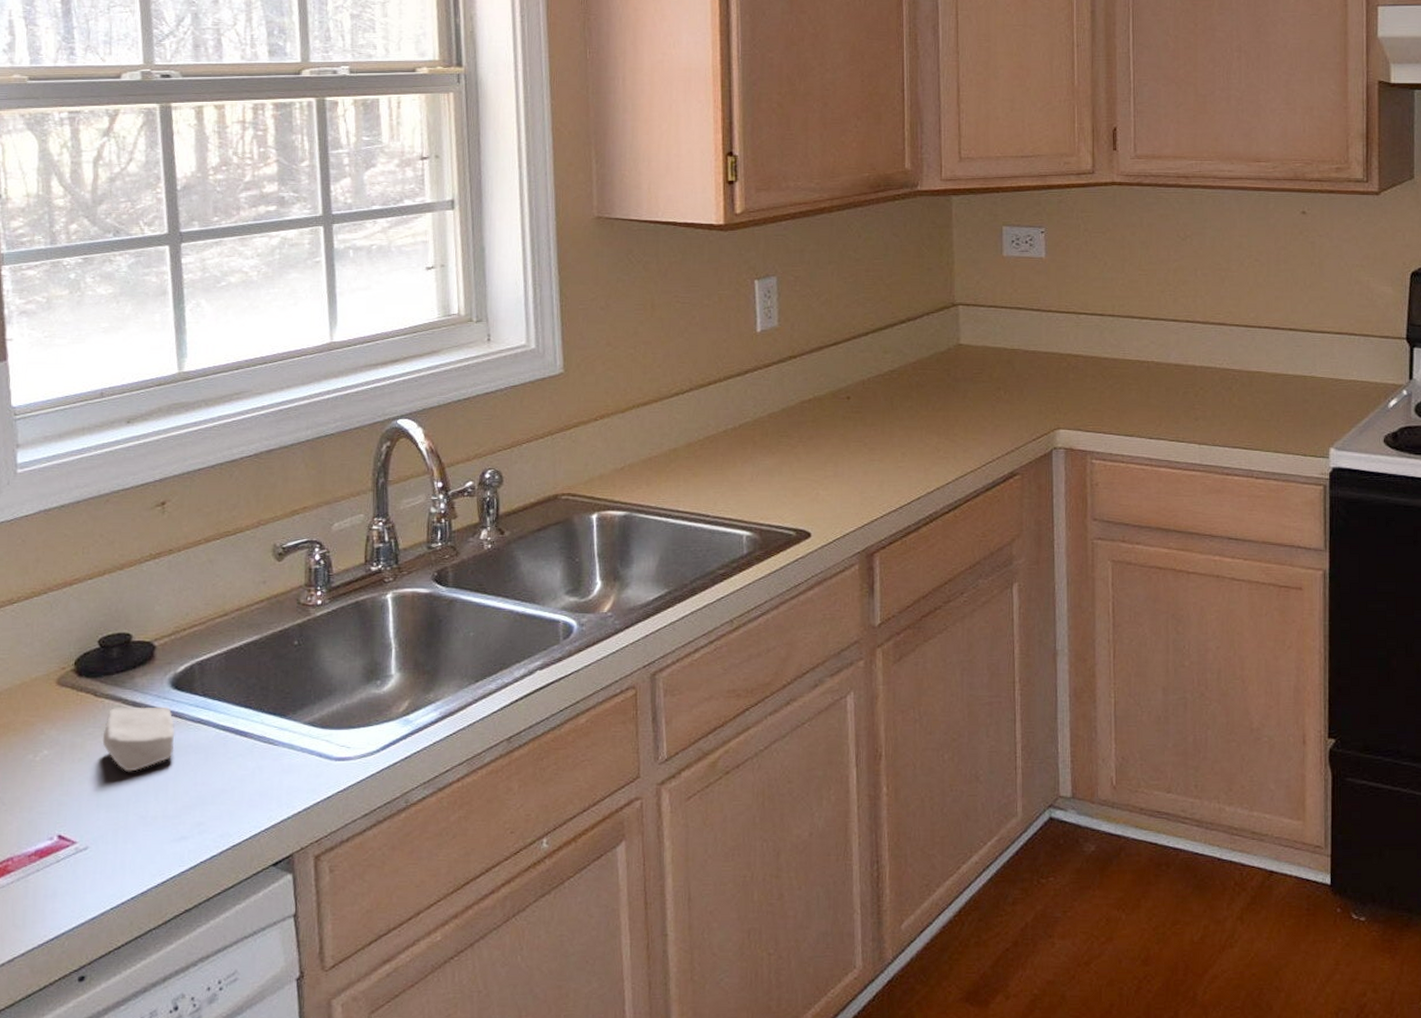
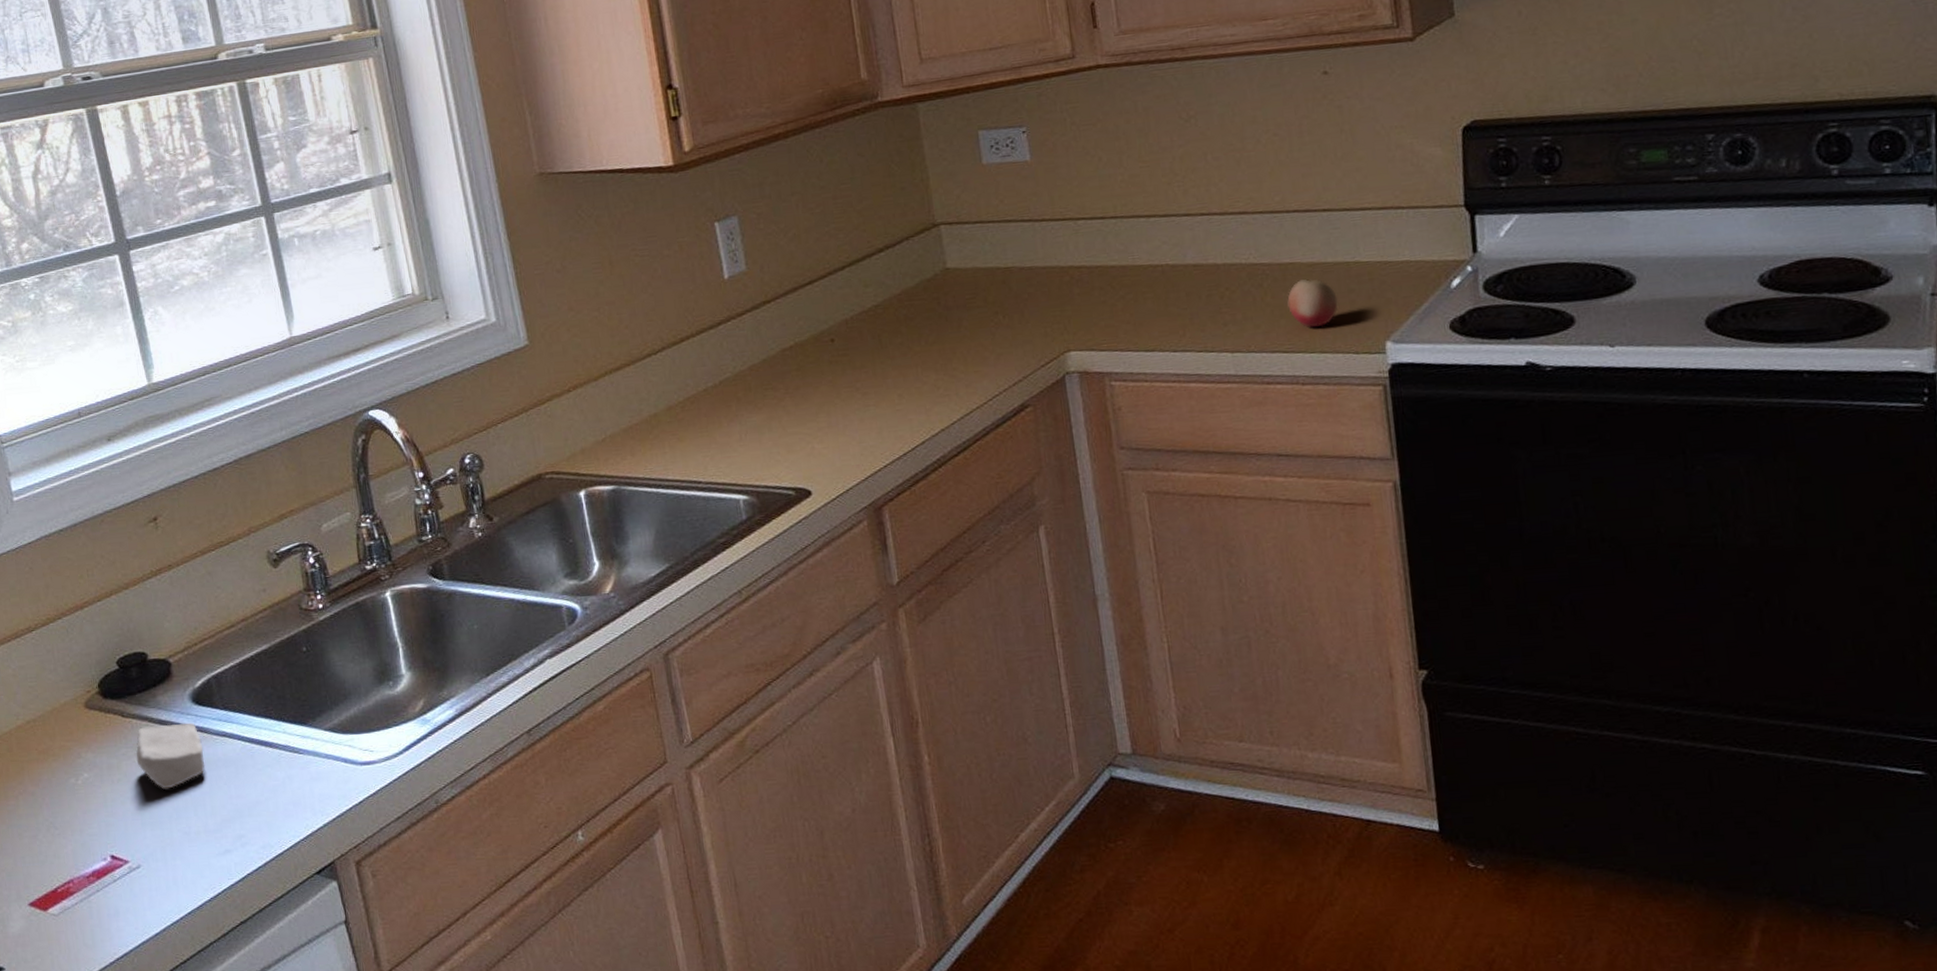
fruit: none [1251,387,1293,430] -> present [1287,279,1338,328]

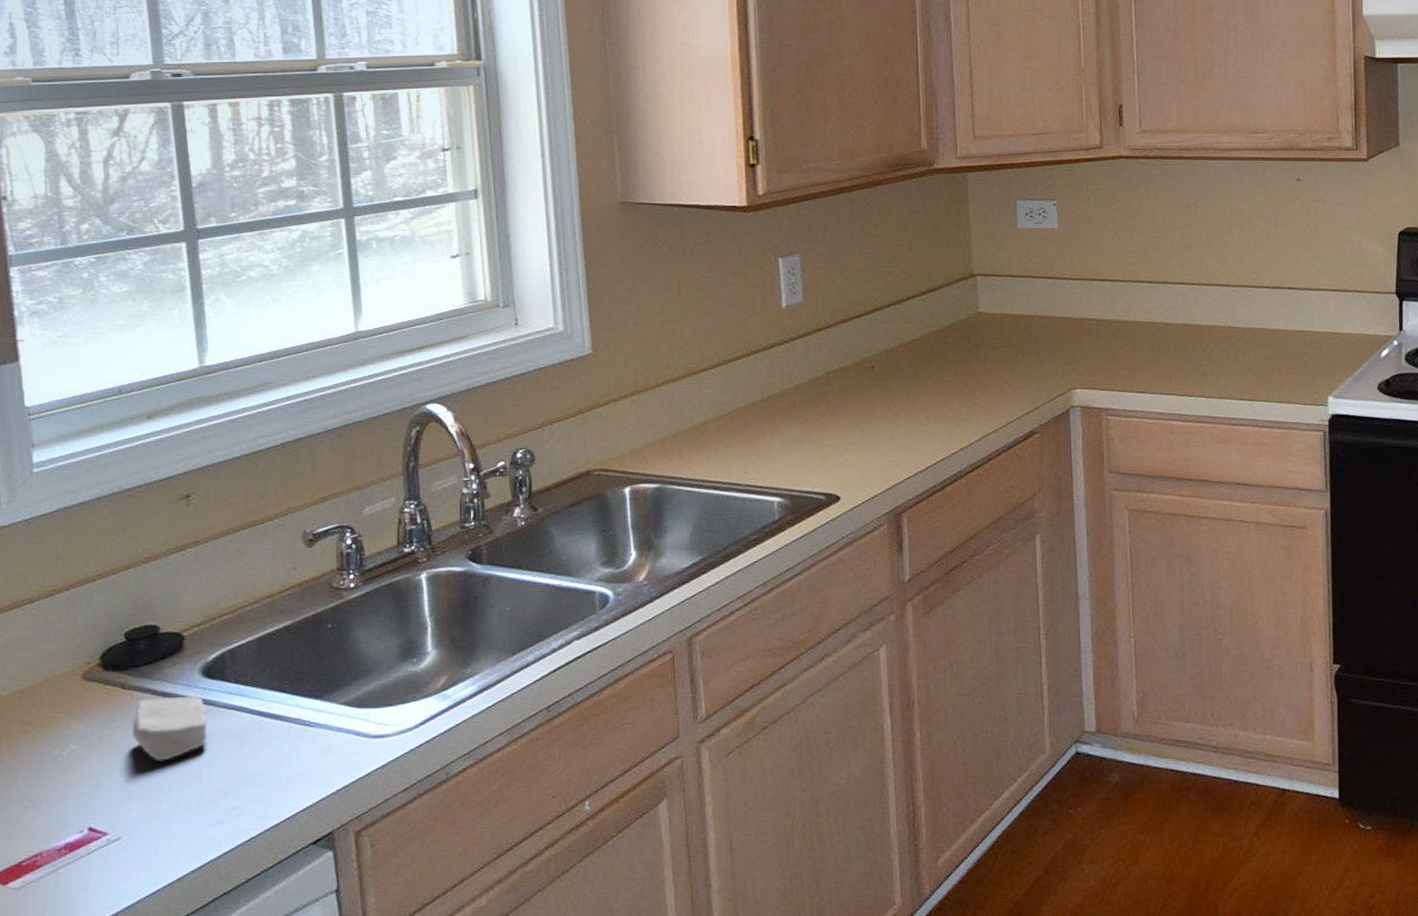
fruit: present [1287,279,1338,328] -> none [1255,342,1294,382]

